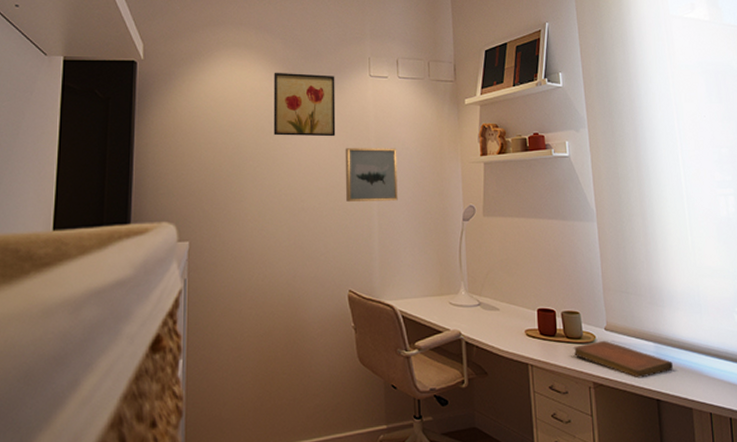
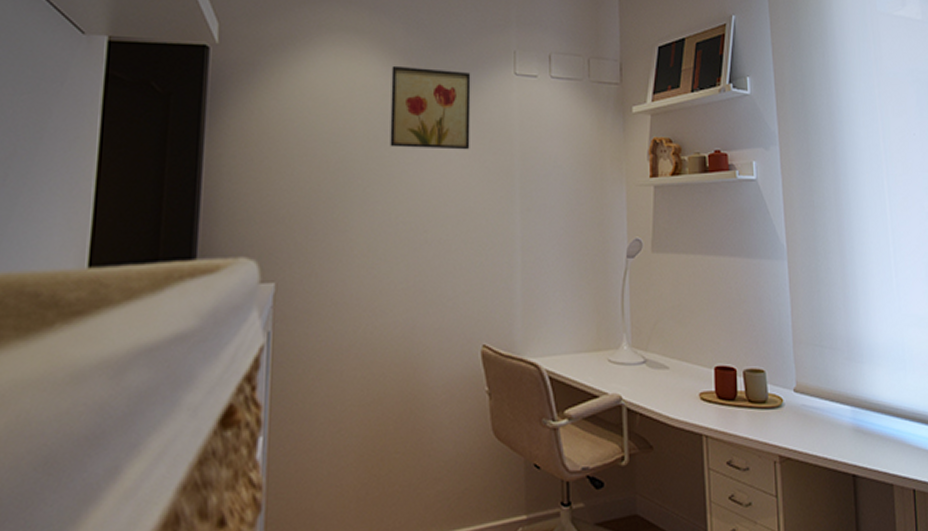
wall art: present [345,148,398,202] -> none [481,165,547,233]
notebook: present [573,341,673,379] -> none [756,405,872,450]

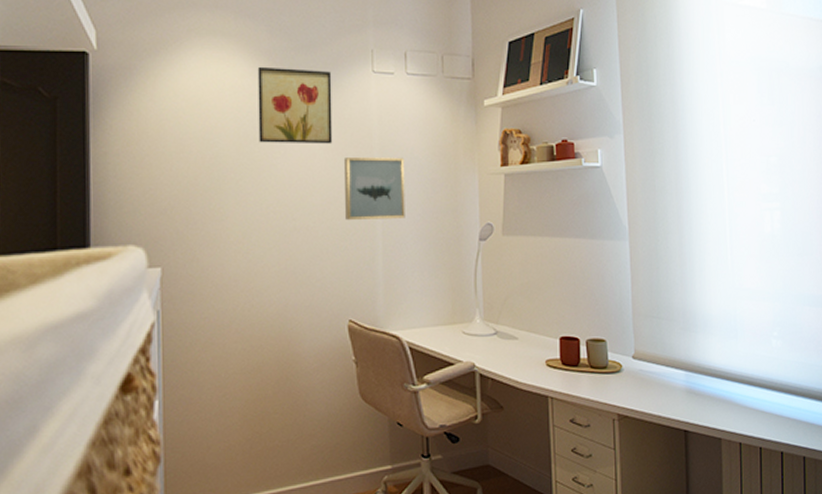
wall art: none [481,165,547,233] -> present [343,157,405,220]

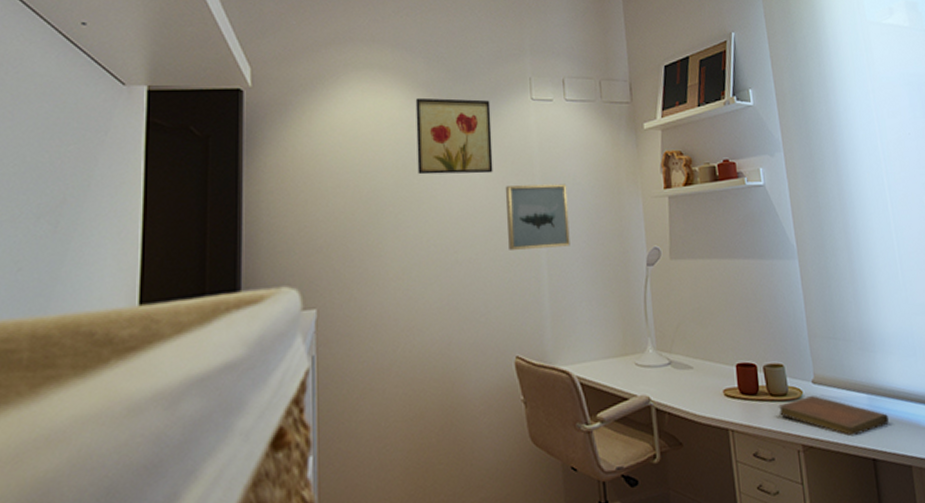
notebook: none [597,370,703,409] -> present [778,396,889,437]

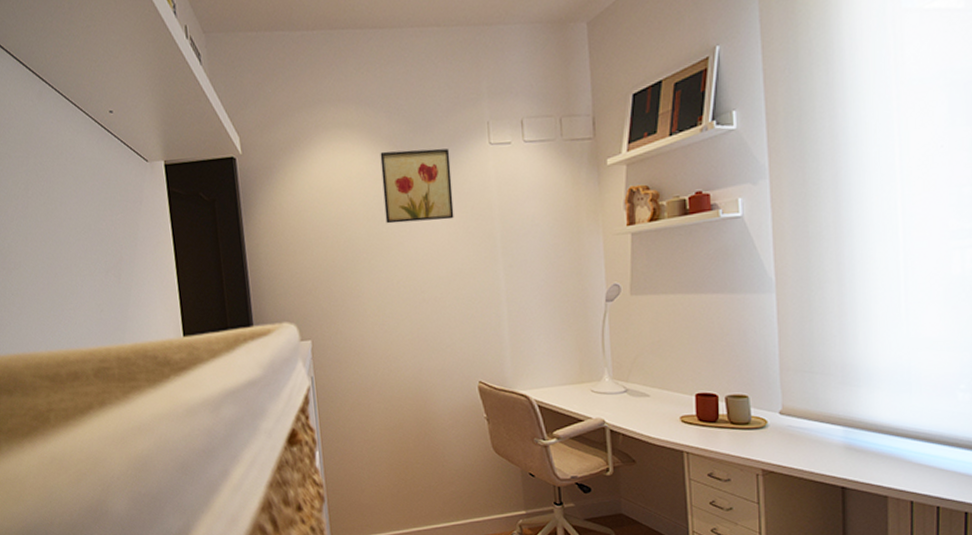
wall art: present [505,183,570,250] -> none [465,225,529,289]
notebook: present [778,396,889,437] -> none [738,426,866,465]

